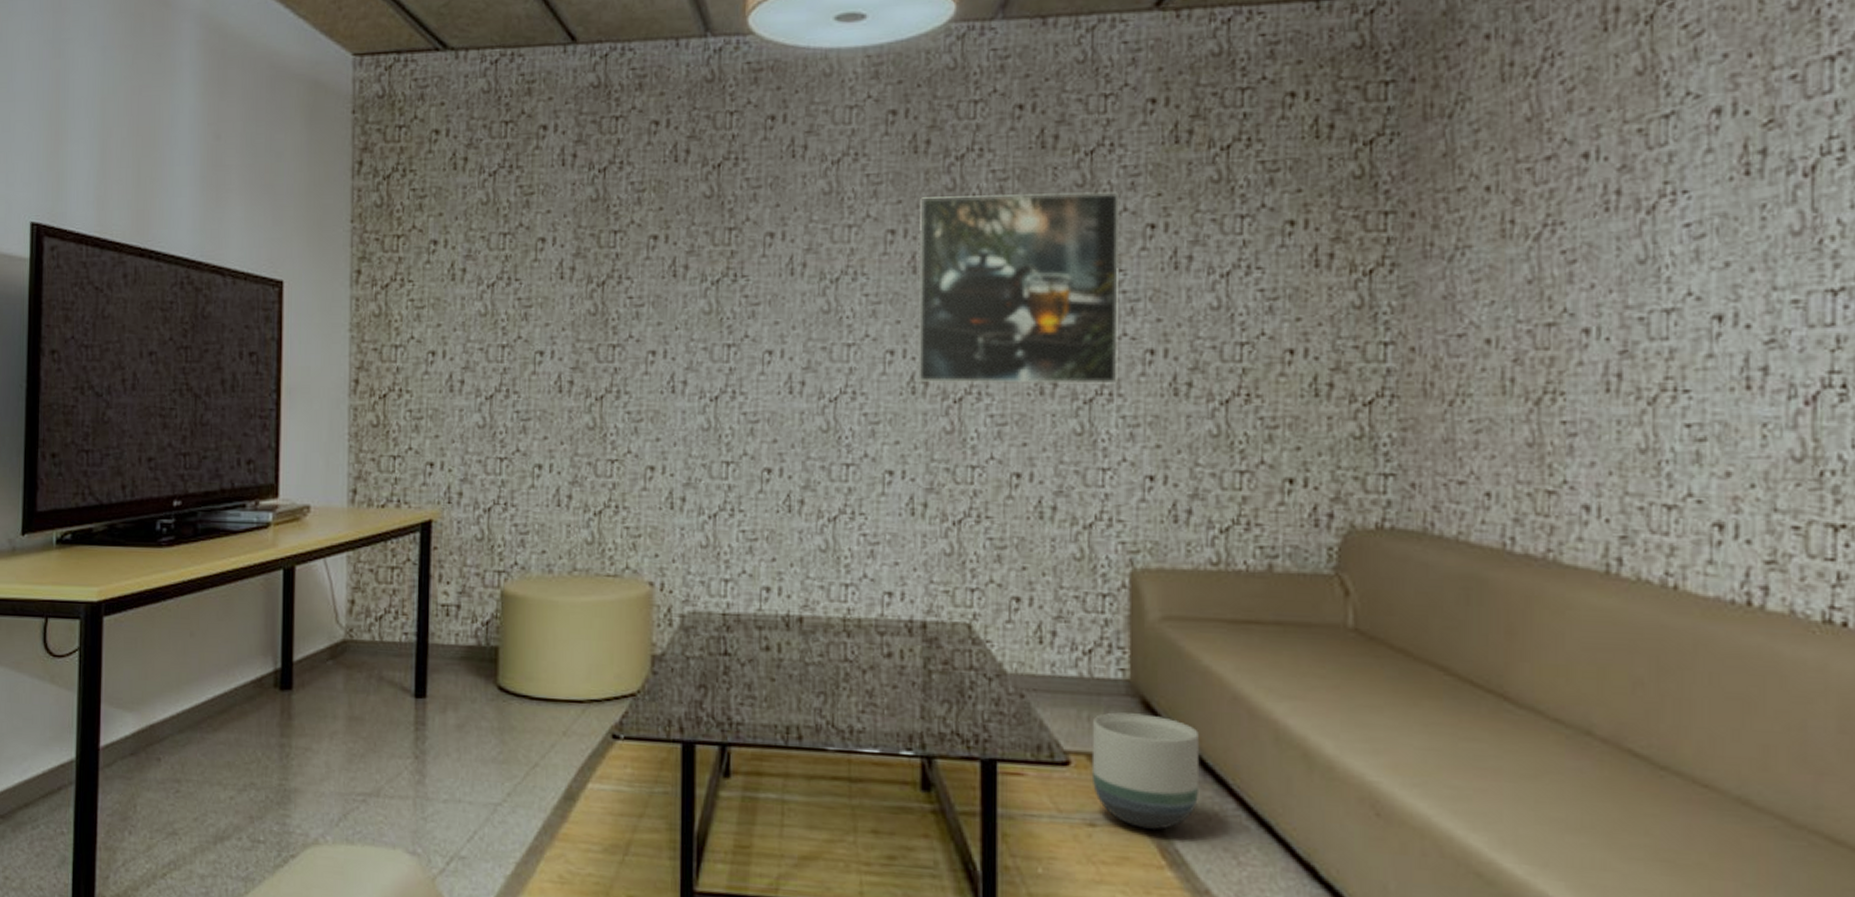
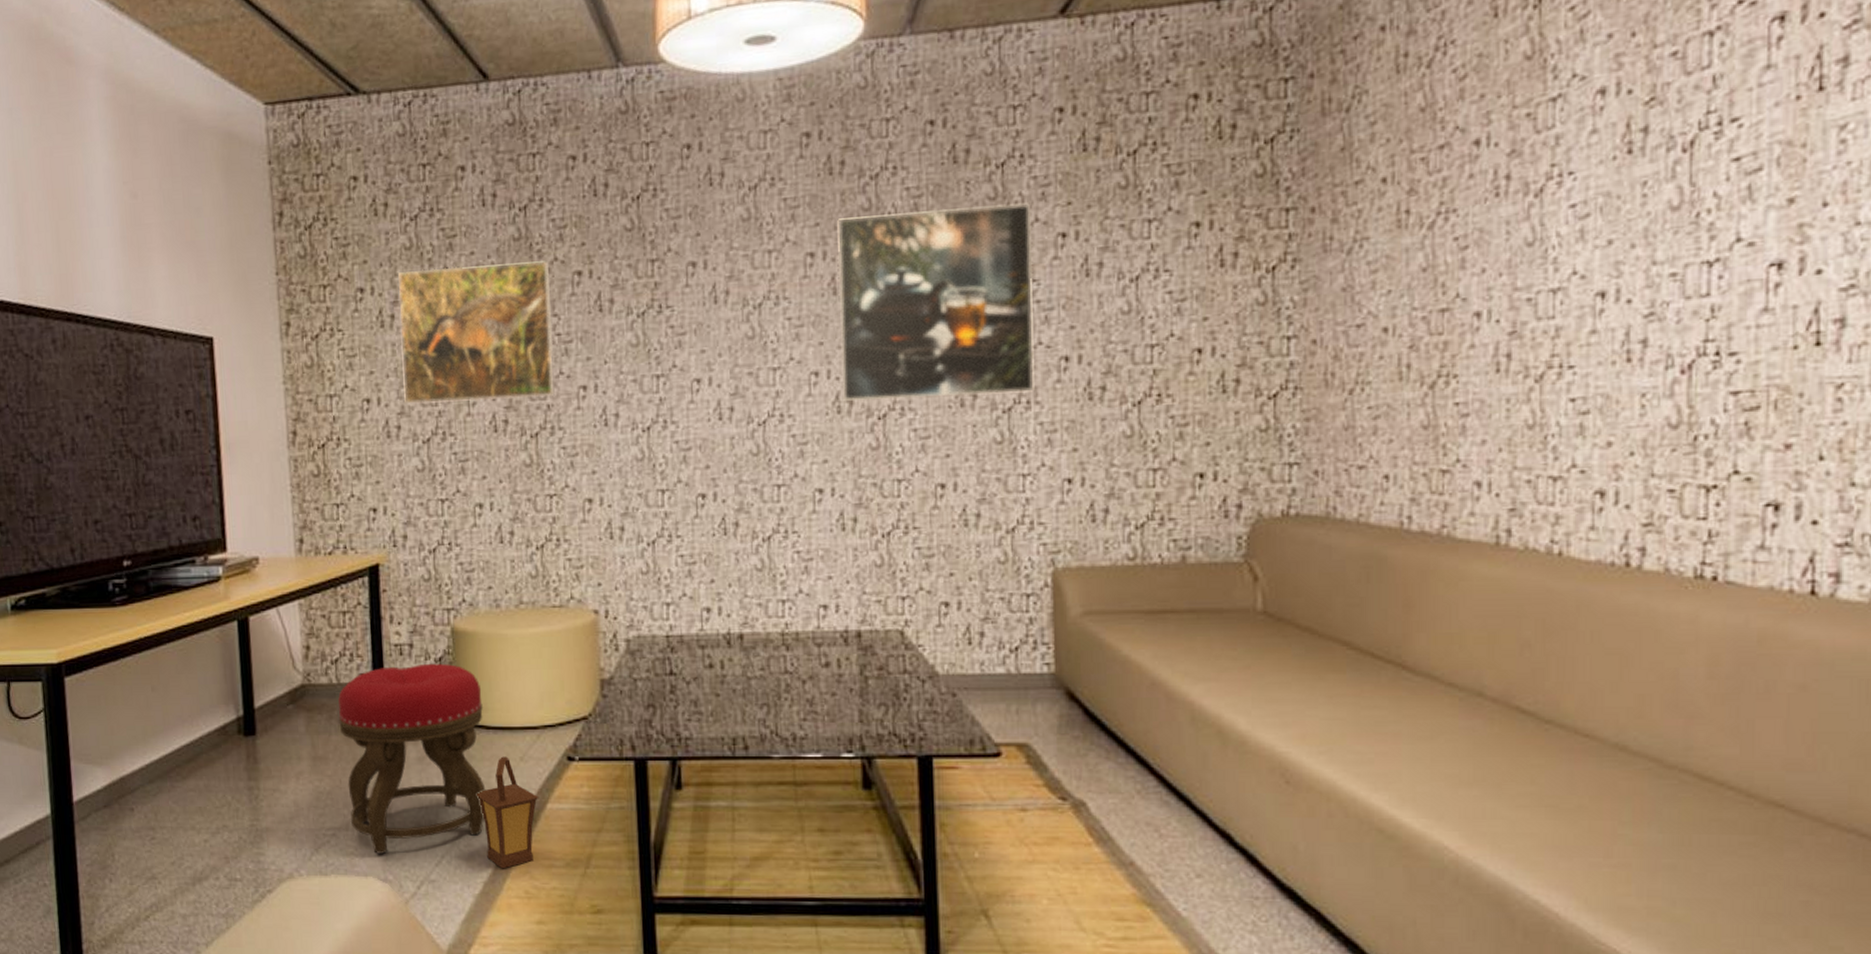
stool: none [378,626,528,825] -> present [338,663,486,854]
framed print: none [470,223,625,360] -> present [398,261,555,404]
lantern: none [514,729,580,850] -> present [476,756,539,869]
planter: present [1091,712,1200,831] -> none [1021,704,1123,811]

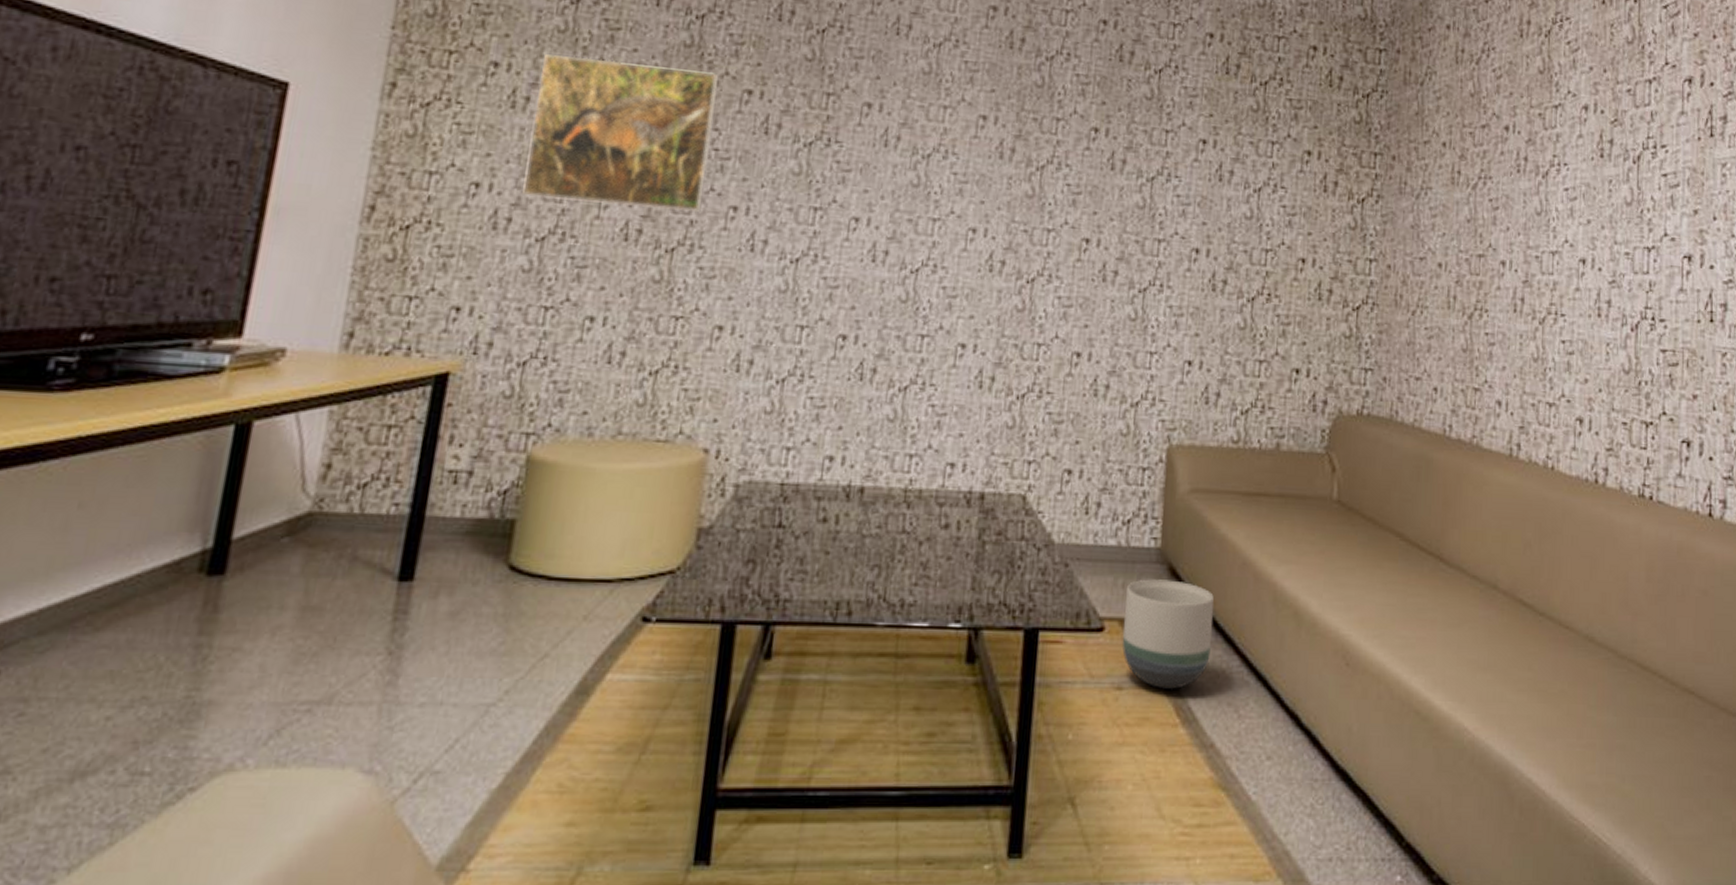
stool: present [338,663,486,854] -> none [338,496,551,736]
lantern: present [476,756,539,869] -> none [517,614,599,756]
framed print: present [837,203,1034,401] -> none [996,89,1179,277]
planter: none [1021,704,1123,811] -> present [1122,579,1215,690]

